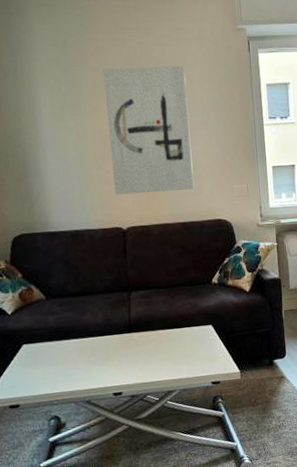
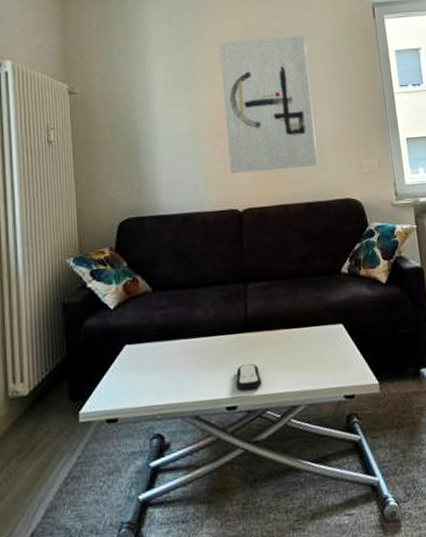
remote control: none [121,358,144,380] -> present [235,363,262,390]

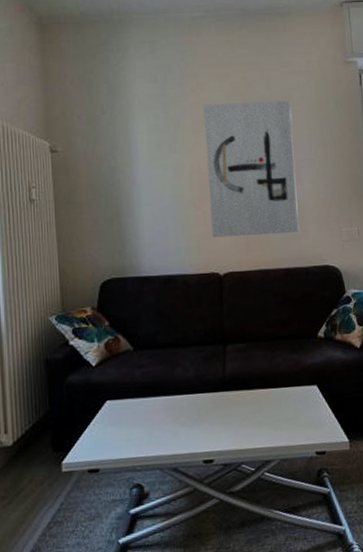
remote control: present [235,363,262,390] -> none [213,420,238,445]

